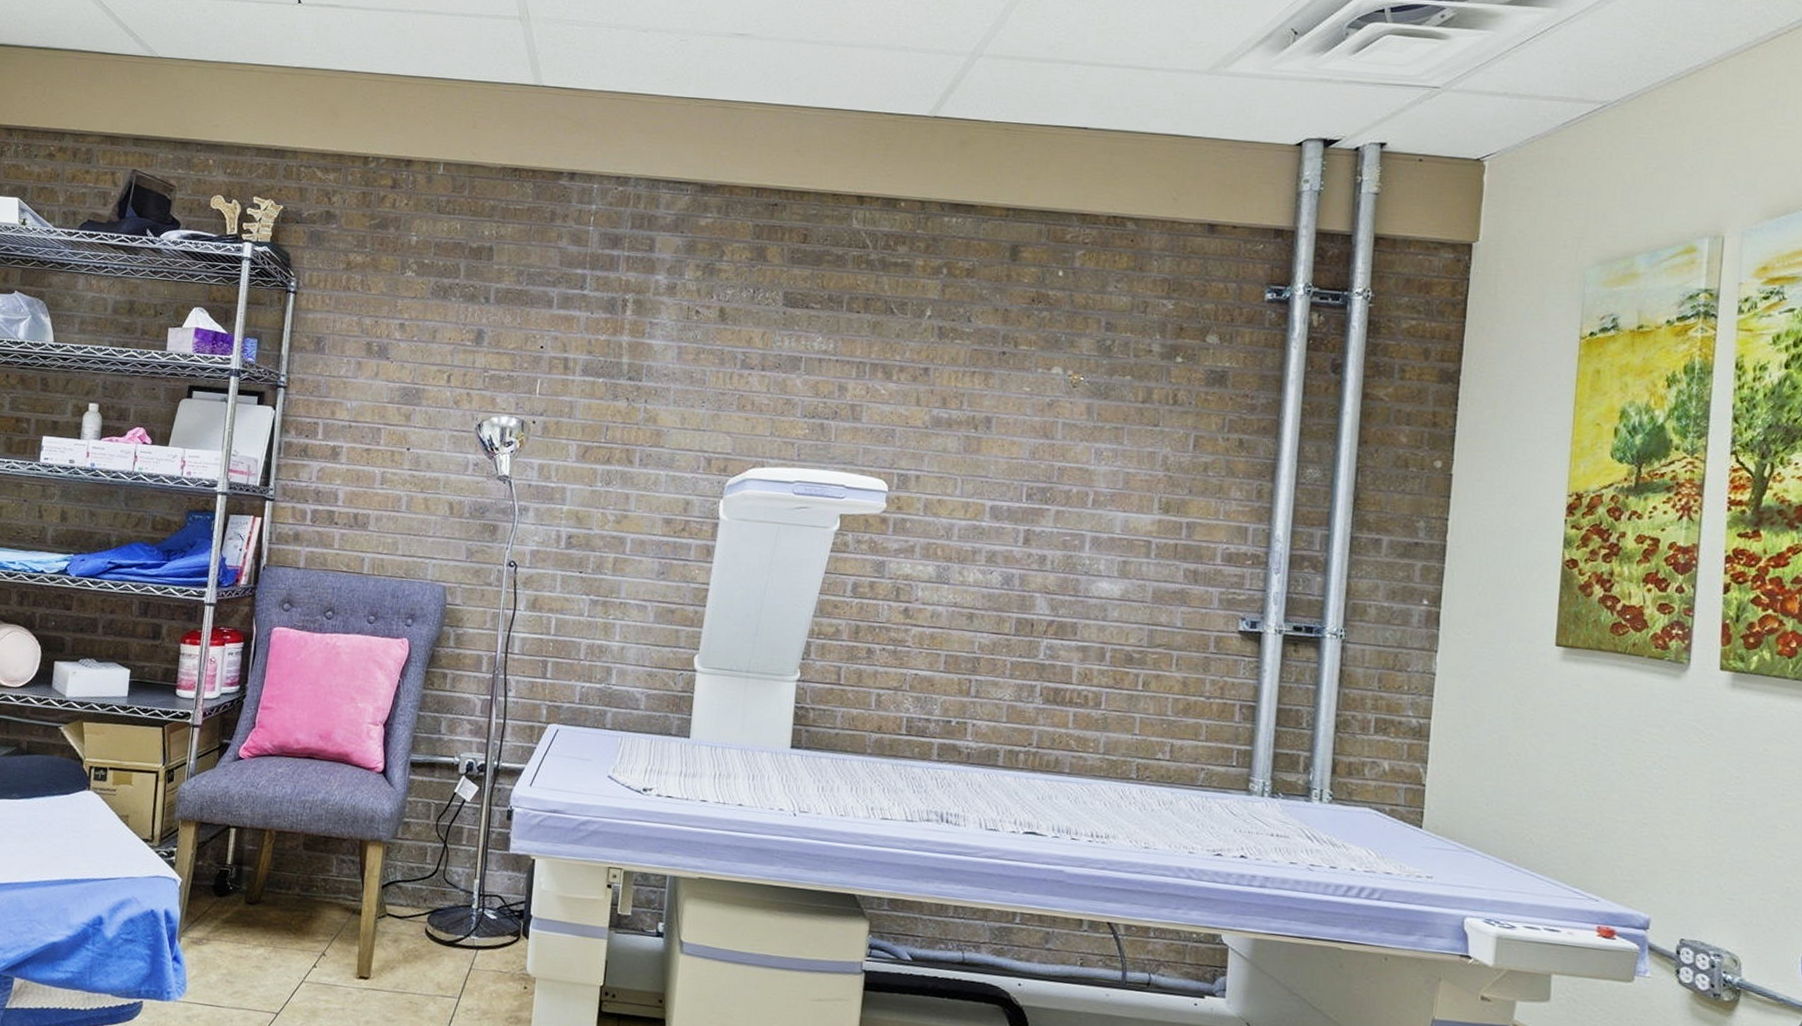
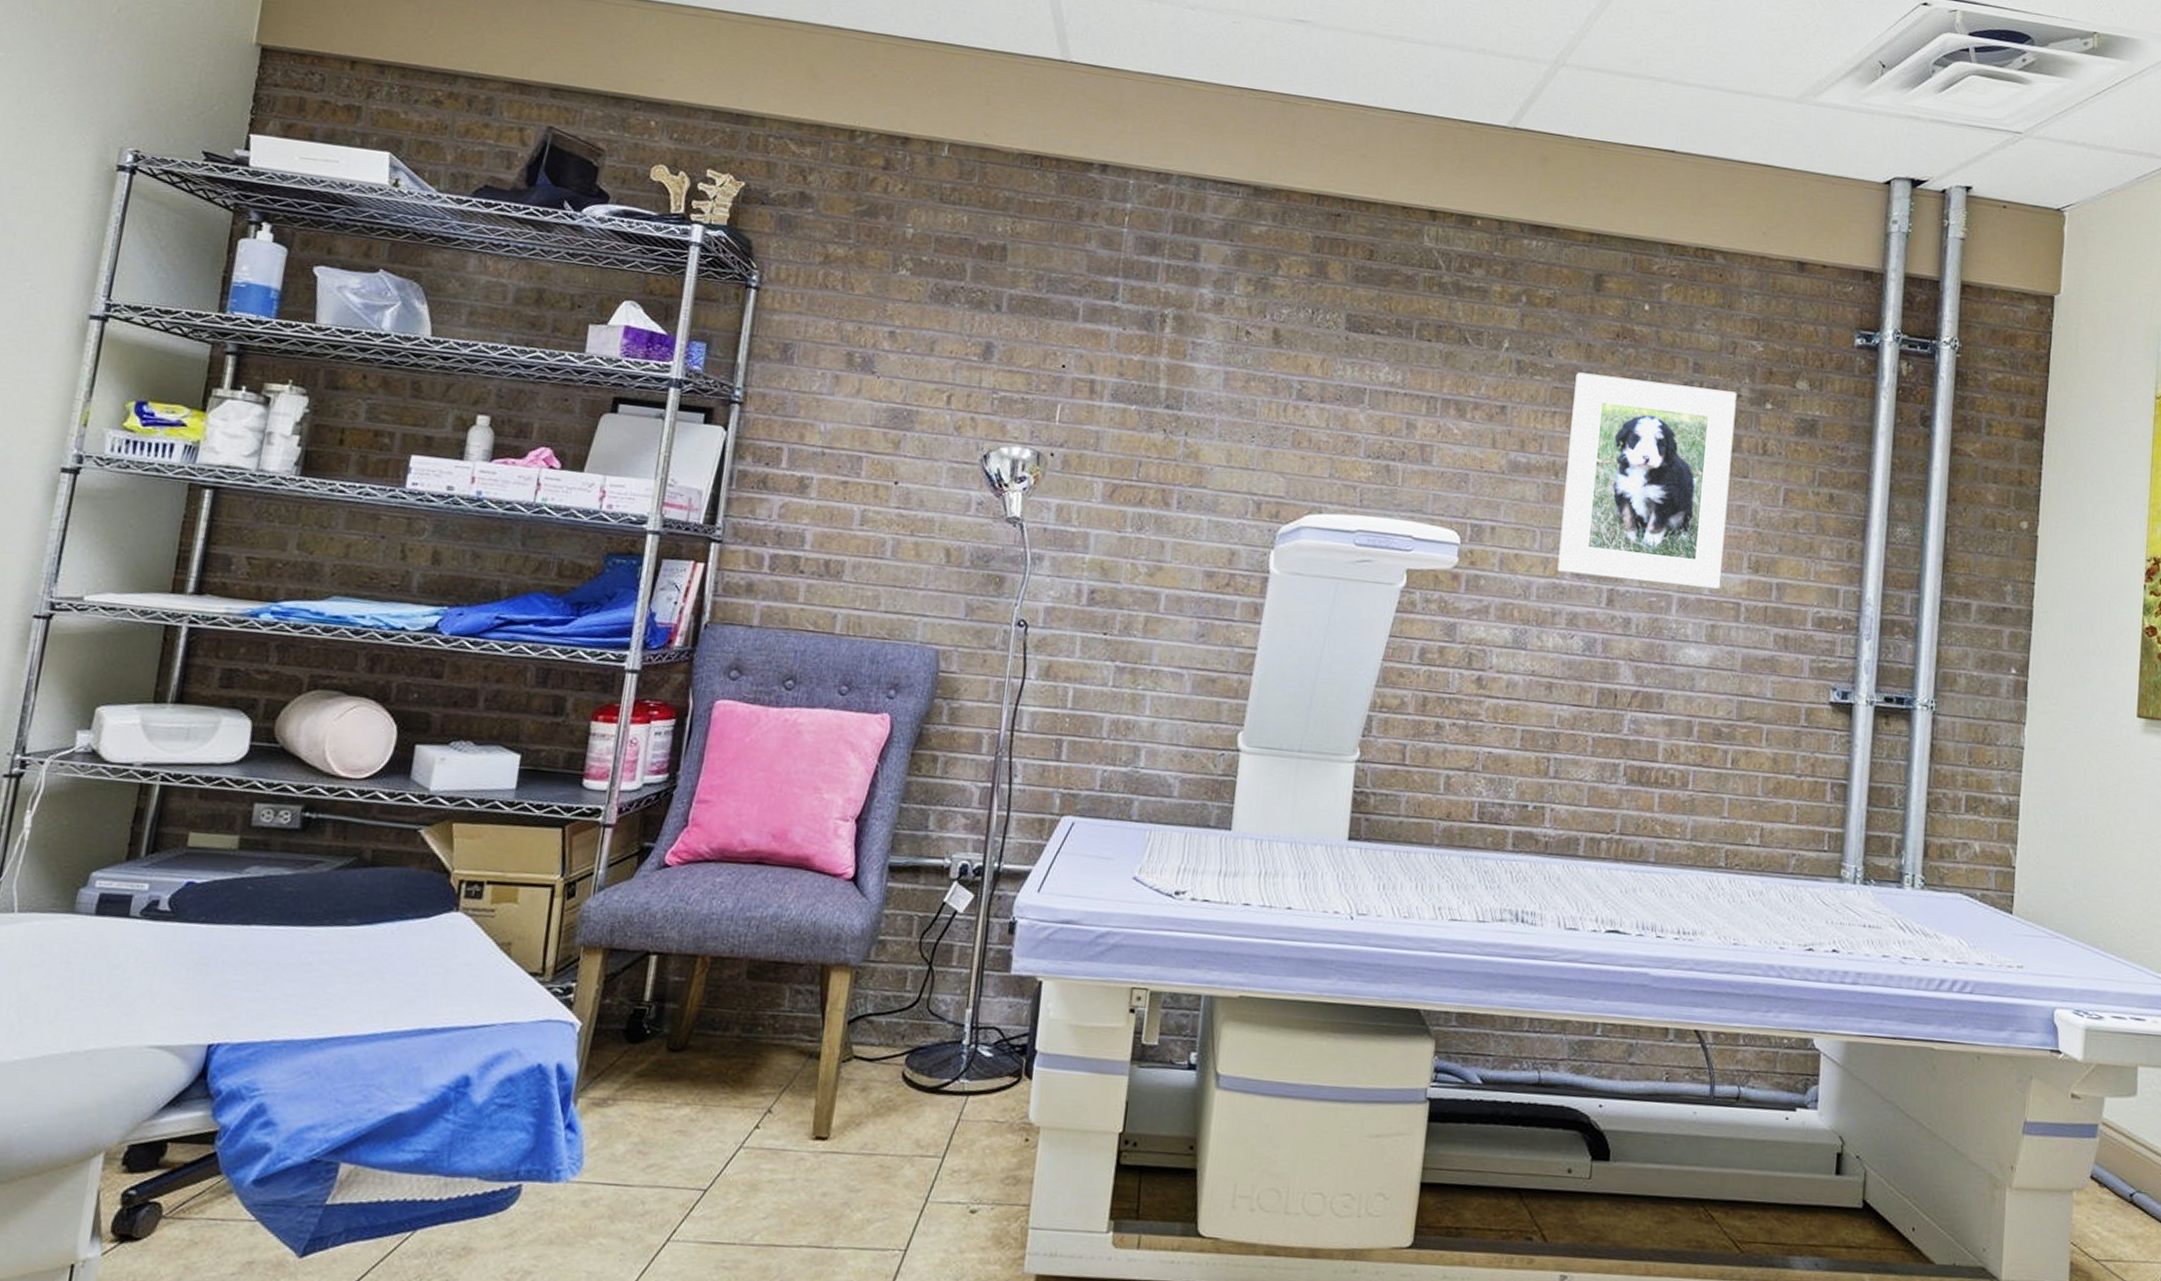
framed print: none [977,335,1148,529] -> present [1557,372,1737,590]

